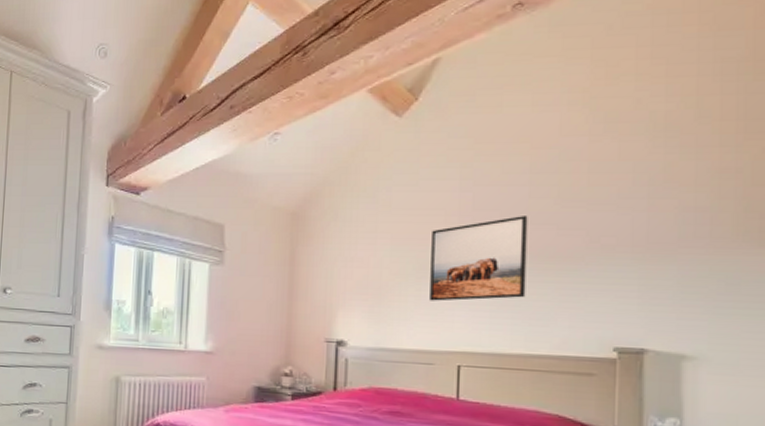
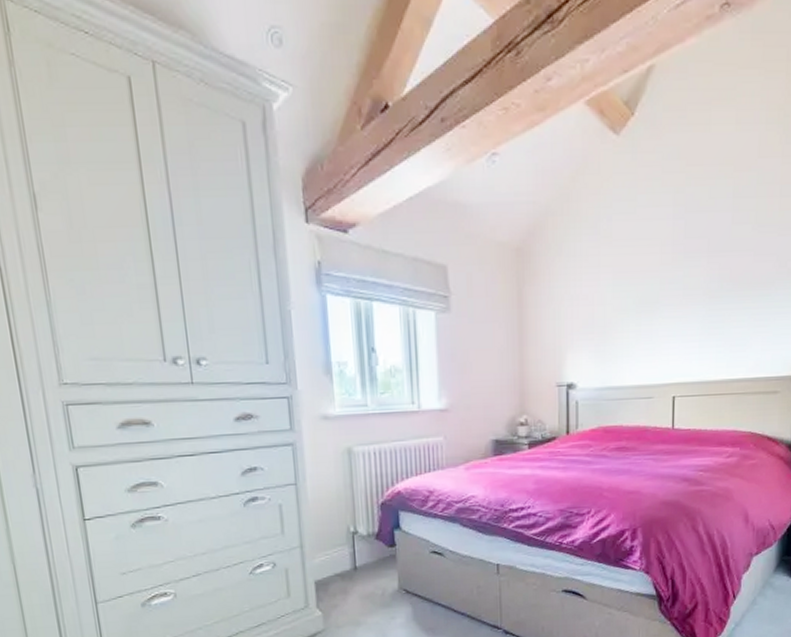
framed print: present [430,216,528,301] -> none [648,243,731,335]

